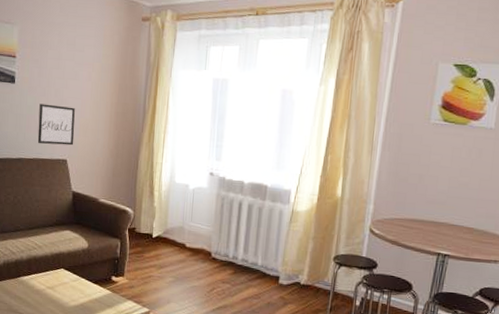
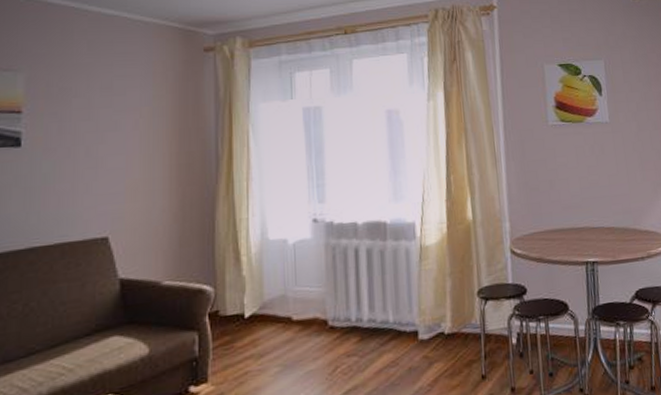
wall art: present [37,104,75,146] -> none [60,166,118,223]

